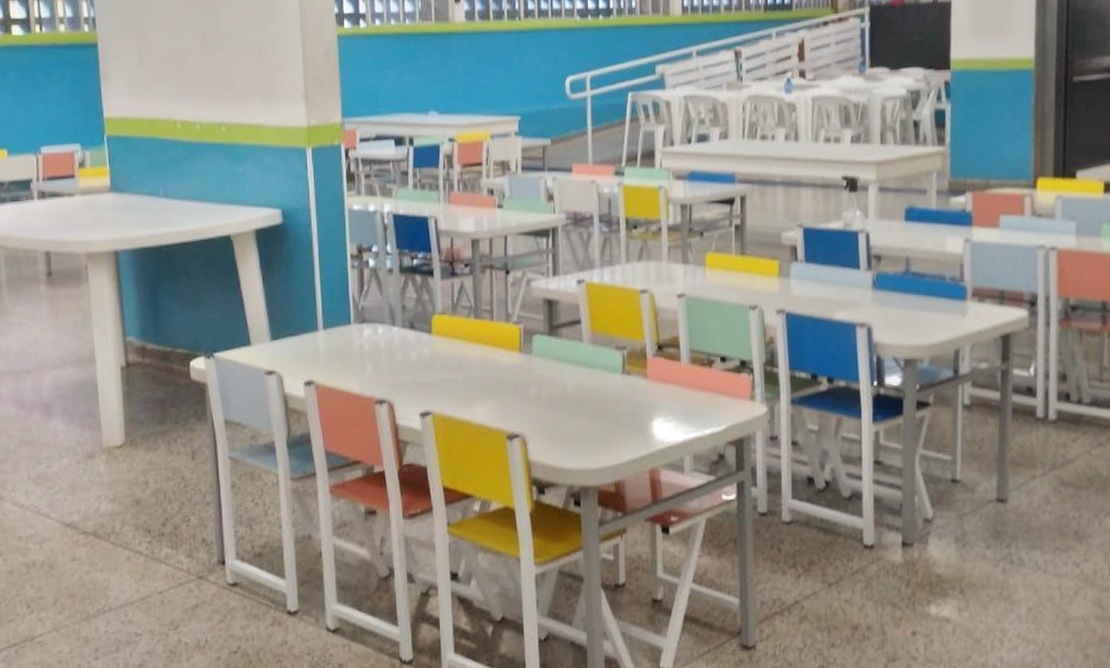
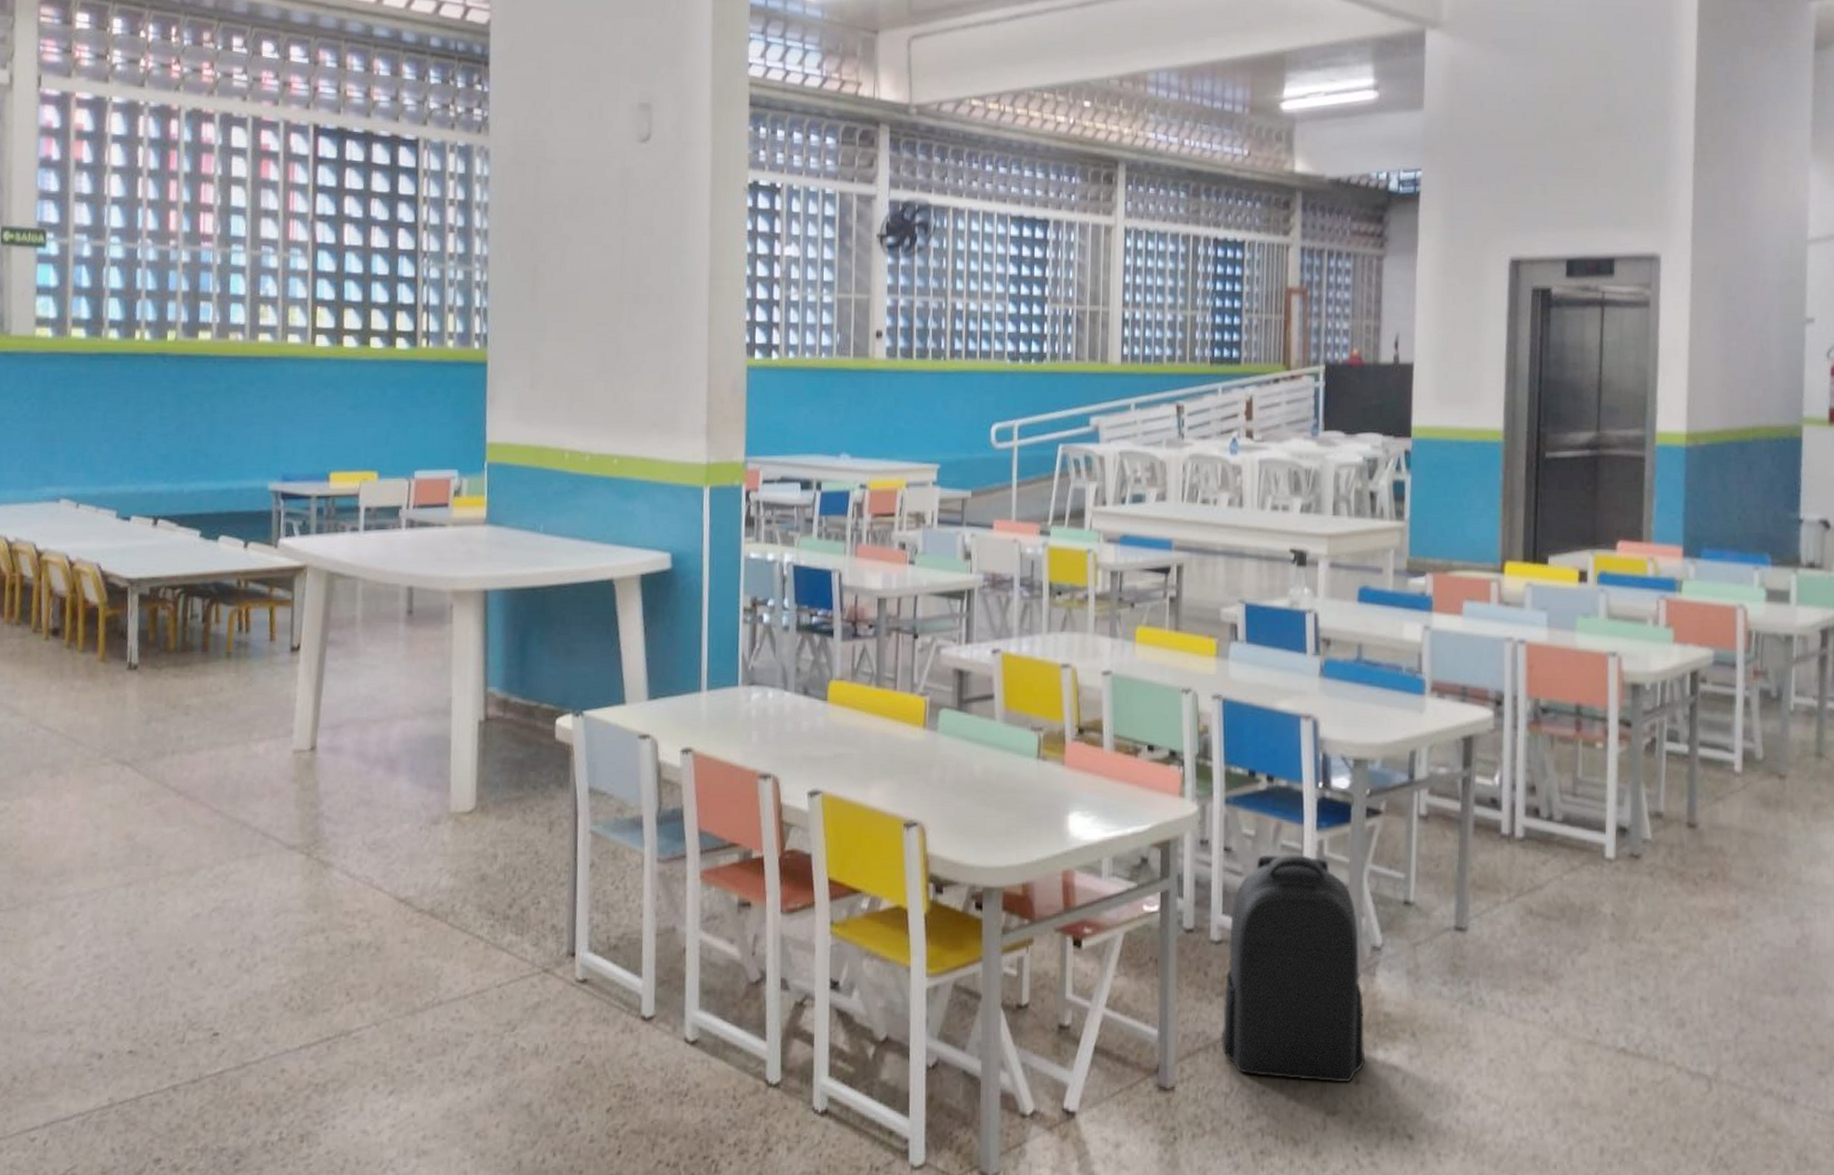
backpack: none [794,444,921,635] -> present [1220,853,1366,1083]

